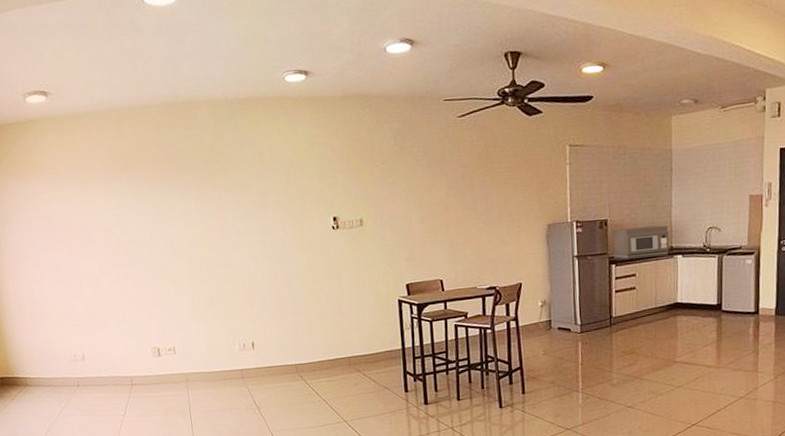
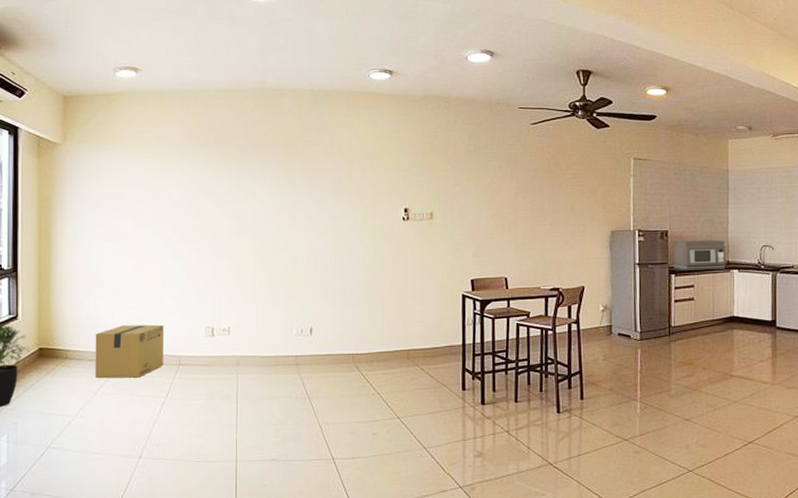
cardboard box: none [49,348,117,402] -> present [95,324,164,379]

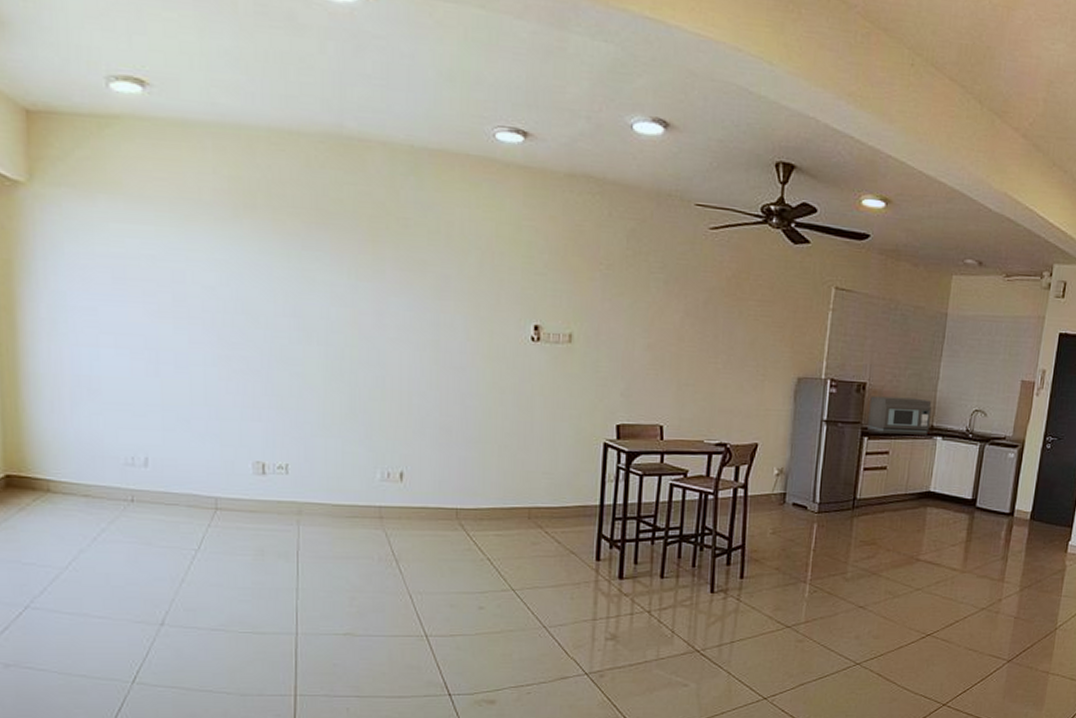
cardboard box: present [95,324,164,379] -> none [90,452,194,523]

